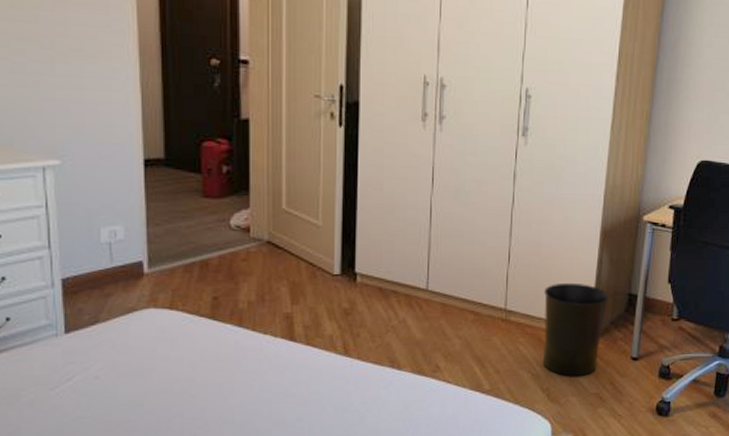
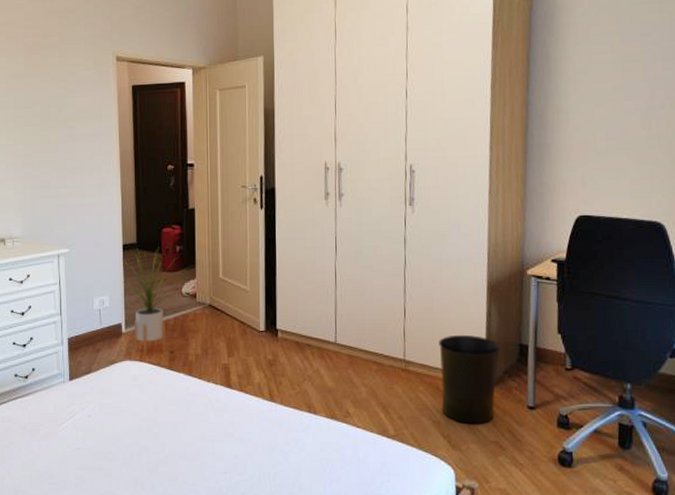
house plant: none [142,165,221,303] -> present [122,247,176,356]

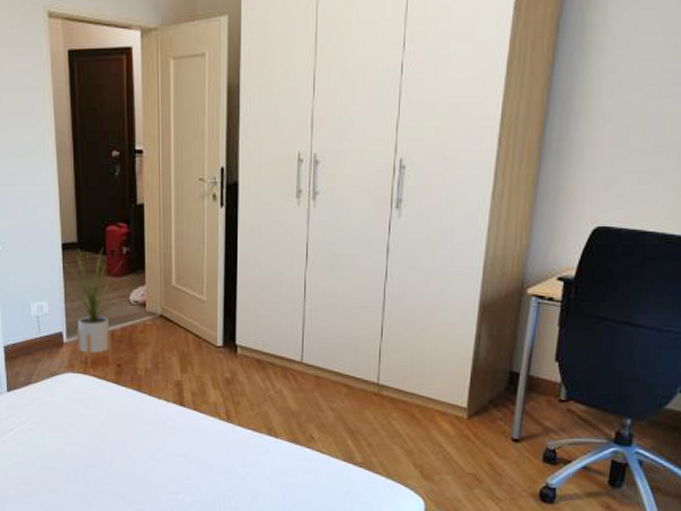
waste bin: present [439,334,500,424] -> none [417,358,488,455]

